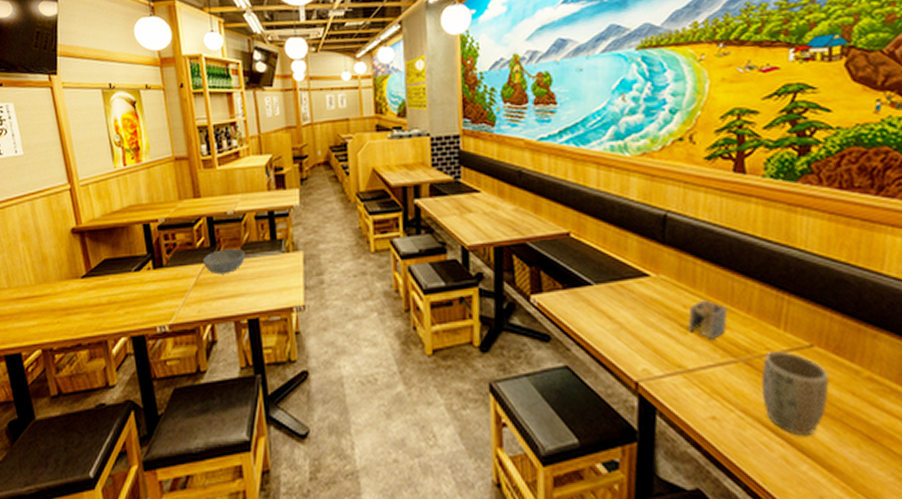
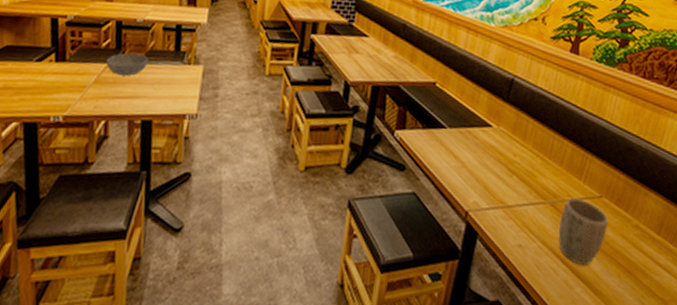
napkin holder: present [688,300,728,339] -> none [514,151,546,184]

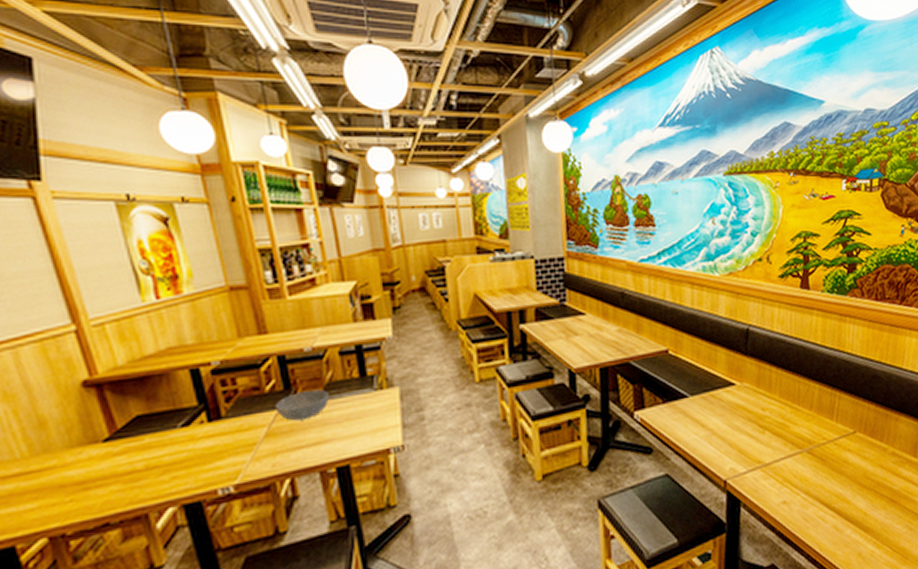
plant pot: present [558,198,609,266] -> none [819,438,866,507]

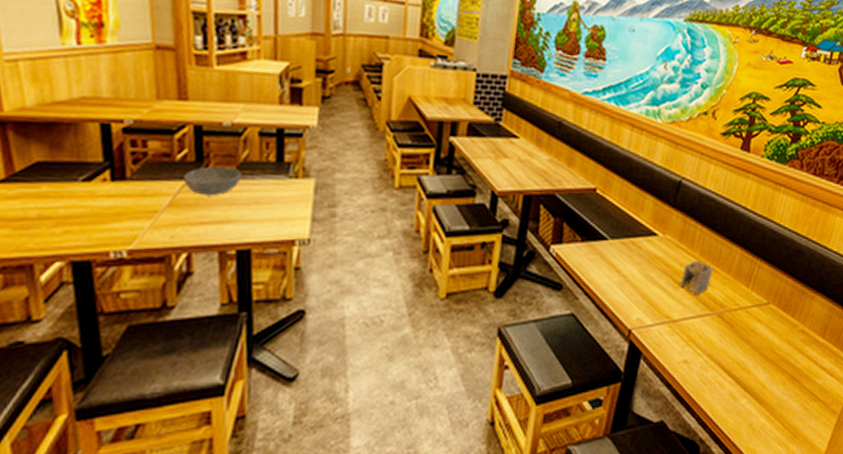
napkin holder: none [765,402,796,436] -> present [680,260,713,295]

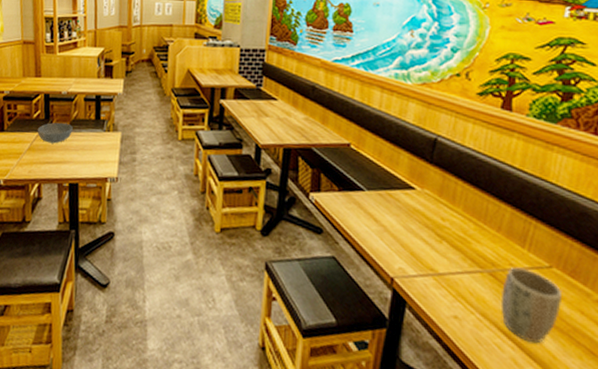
napkin holder: present [680,260,713,295] -> none [443,215,480,251]
plant pot: none [724,306,776,377] -> present [500,267,563,344]

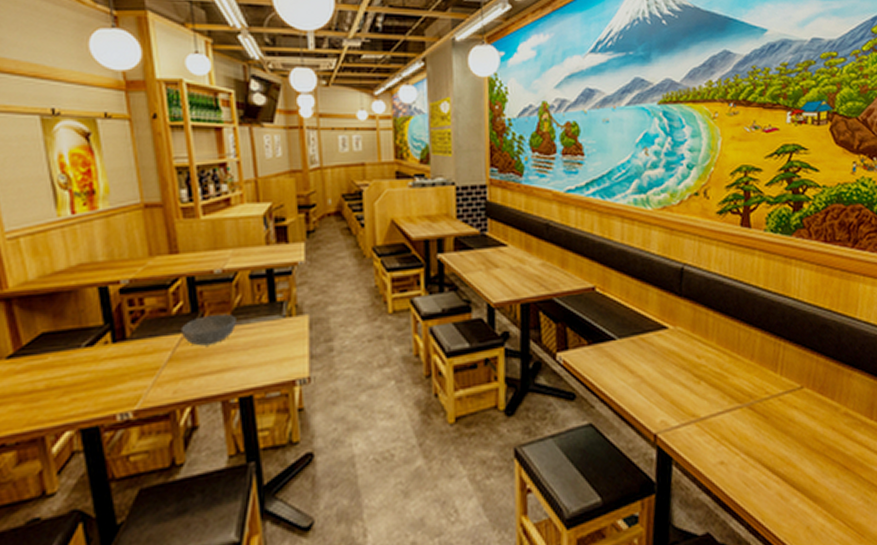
plant pot: present [500,267,563,344] -> none [761,393,815,472]

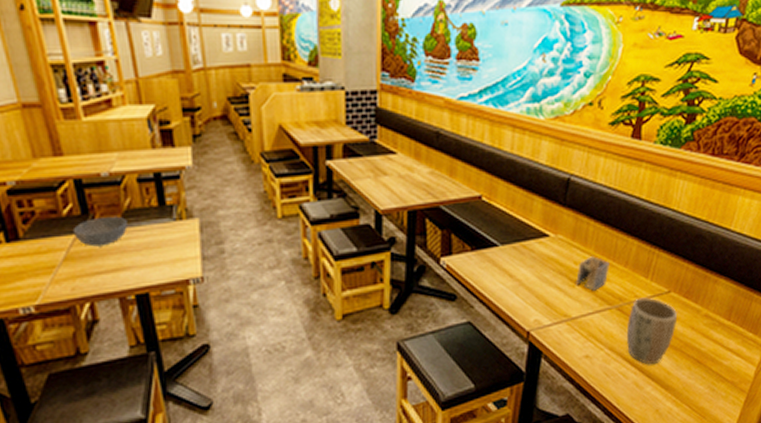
napkin holder: none [701,349,735,387] -> present [576,256,610,291]
plant pot: none [761,393,815,472] -> present [626,297,678,365]

